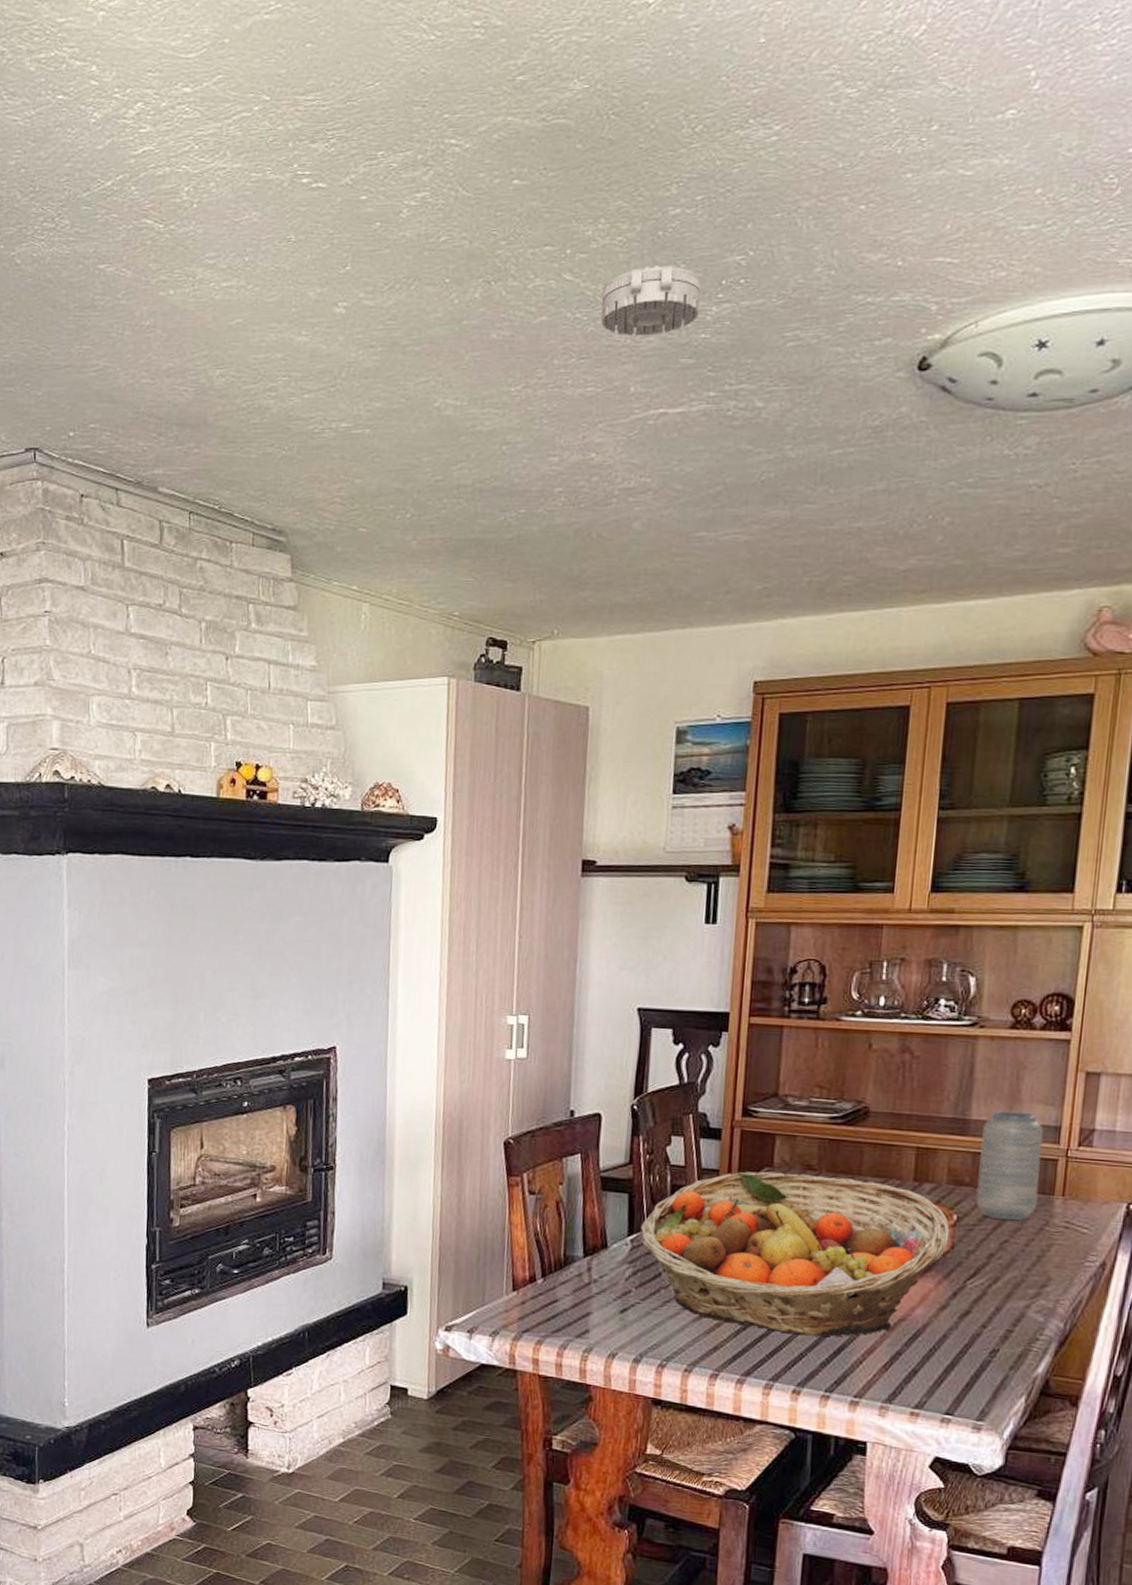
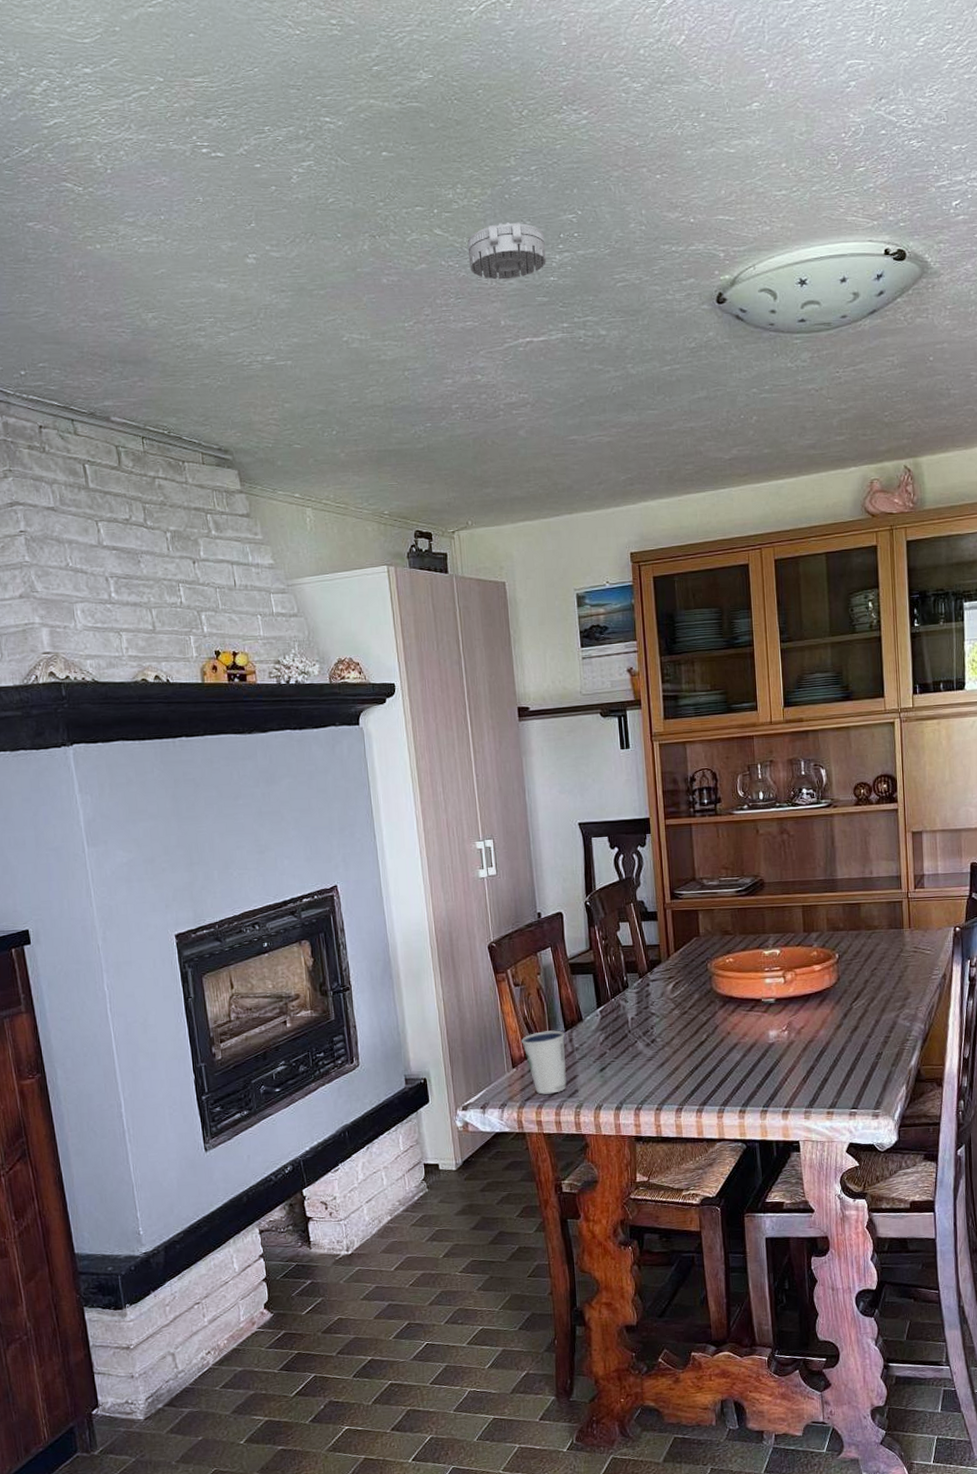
dixie cup: none [527,1253,583,1330] -> present [520,1030,567,1095]
fruit basket: present [641,1171,950,1337] -> none [606,937,835,1067]
vase: present [976,1110,1043,1221] -> none [847,868,893,953]

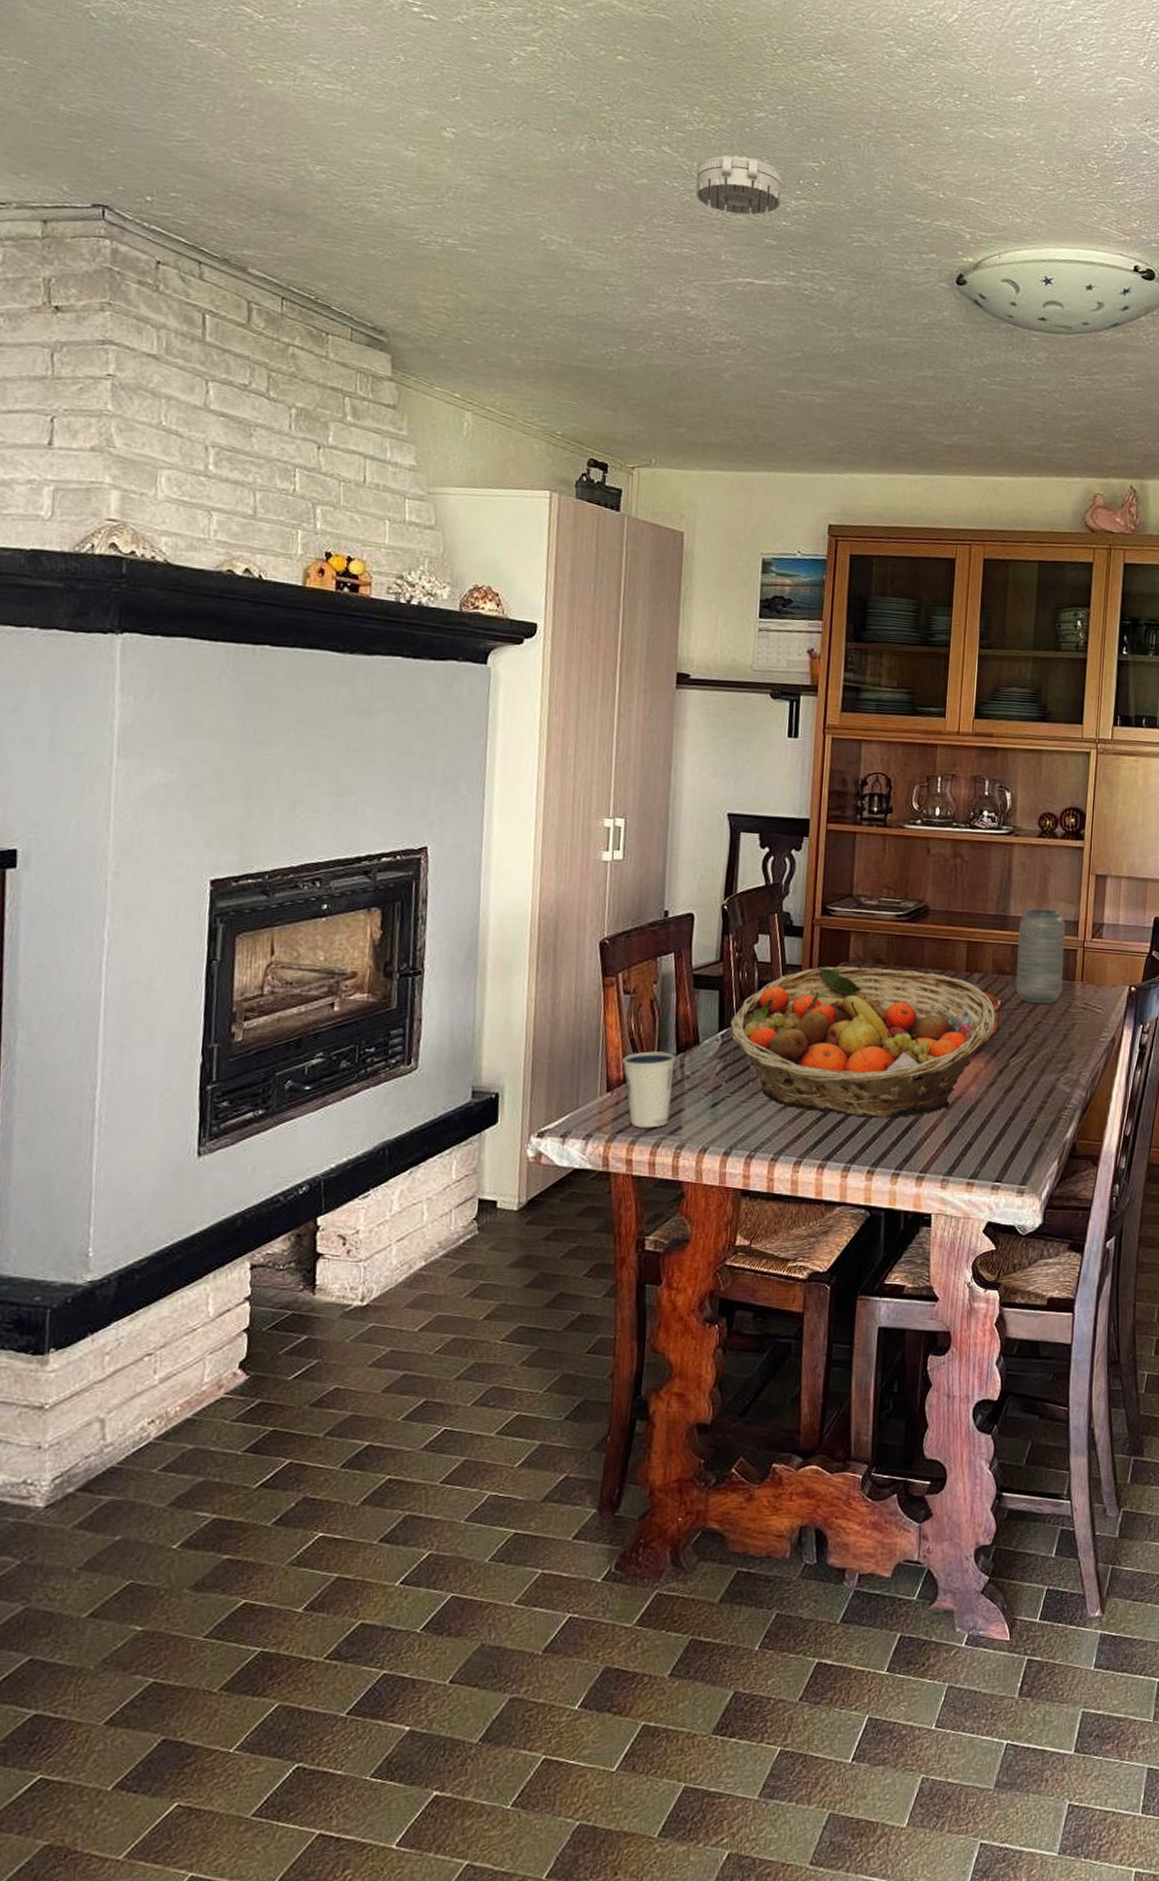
fruit basket: none [606,937,835,1067] -> present [731,966,996,1118]
vase: none [847,868,893,953] -> present [1015,908,1065,1004]

